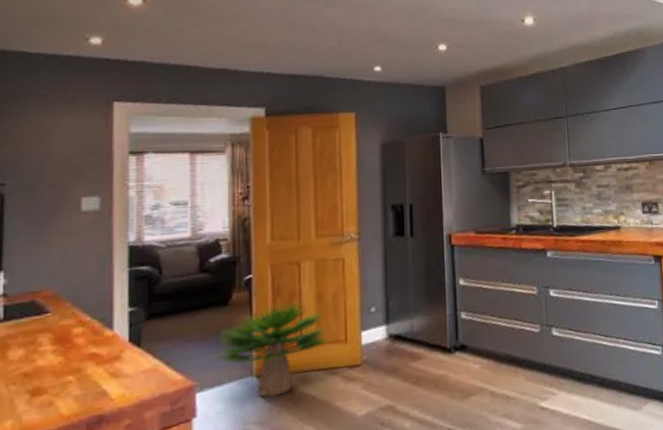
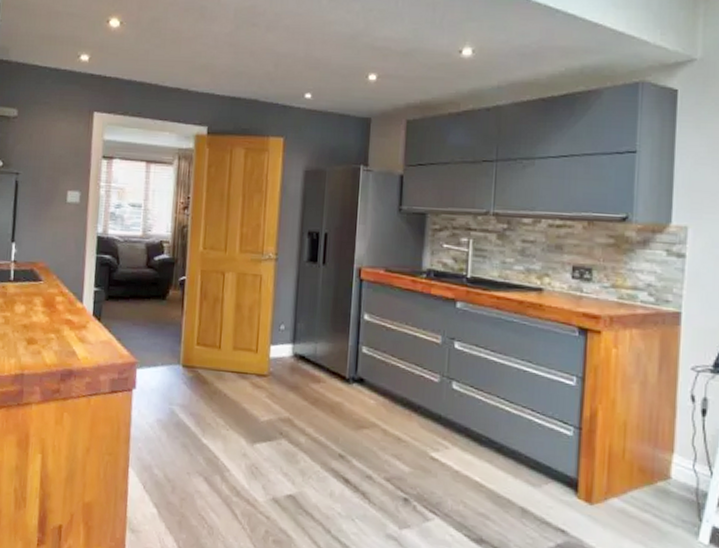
potted plant: present [216,301,331,398] -> none [153,305,244,386]

